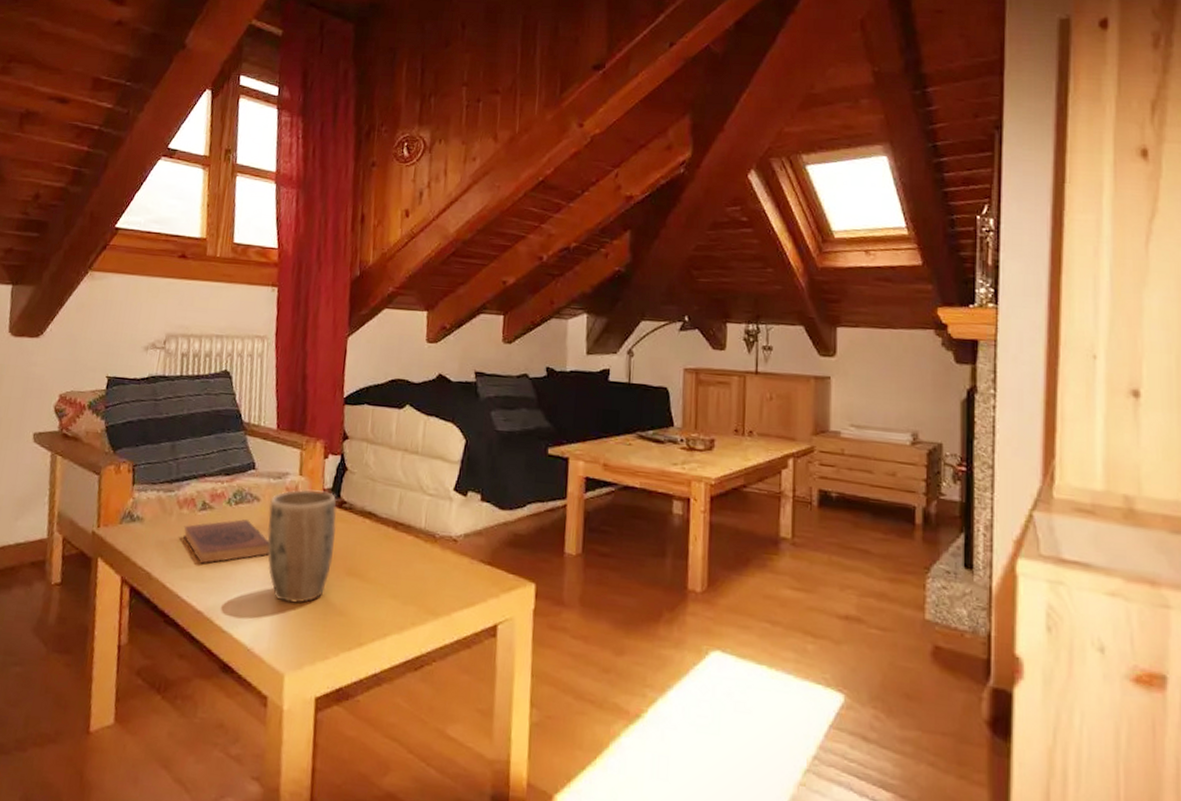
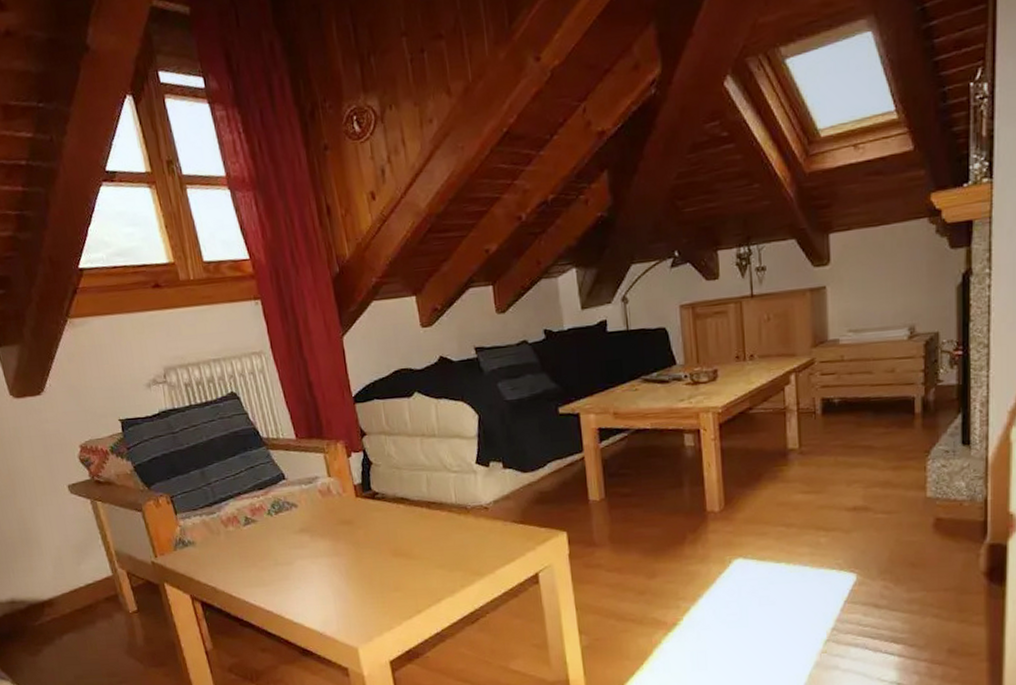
book: present [184,519,270,564] -> none [233,526,319,571]
plant pot: present [267,489,337,603] -> none [306,487,378,589]

